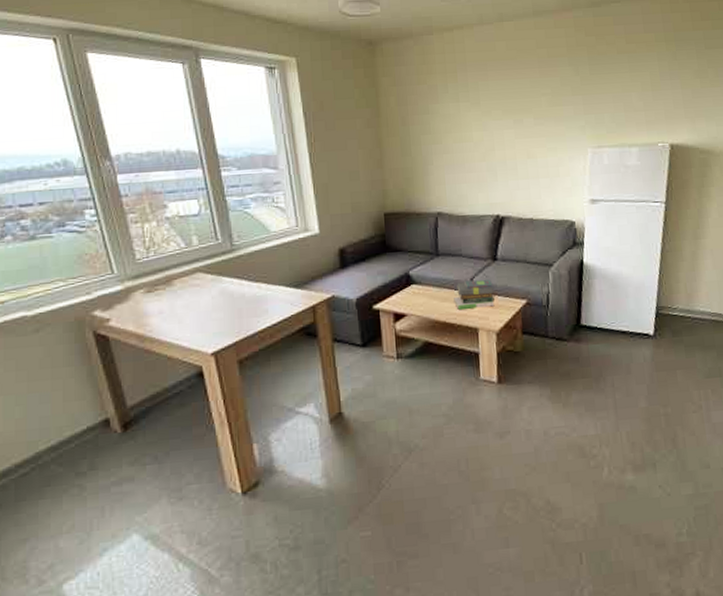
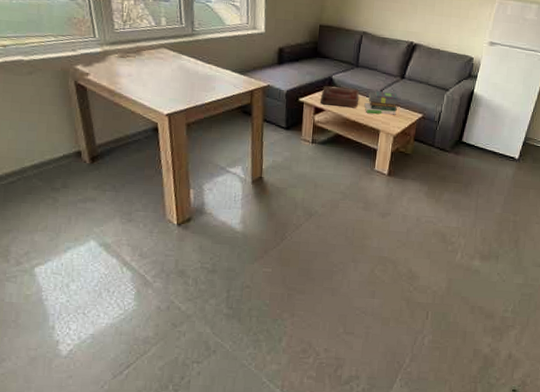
decorative tray: none [399,282,447,310] -> present [320,85,360,109]

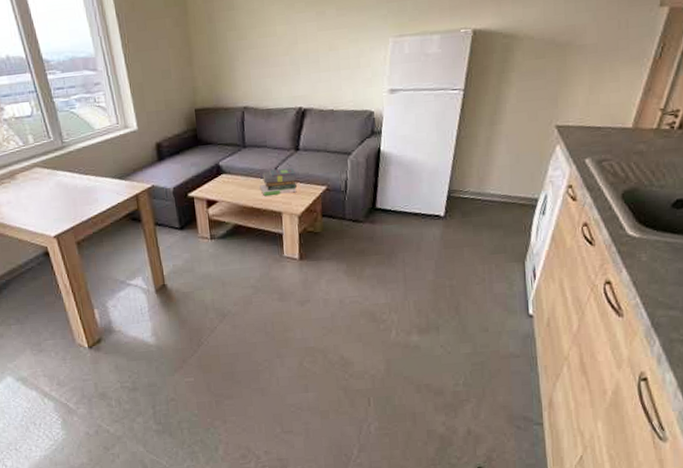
decorative tray: present [320,85,360,109] -> none [210,171,254,197]

